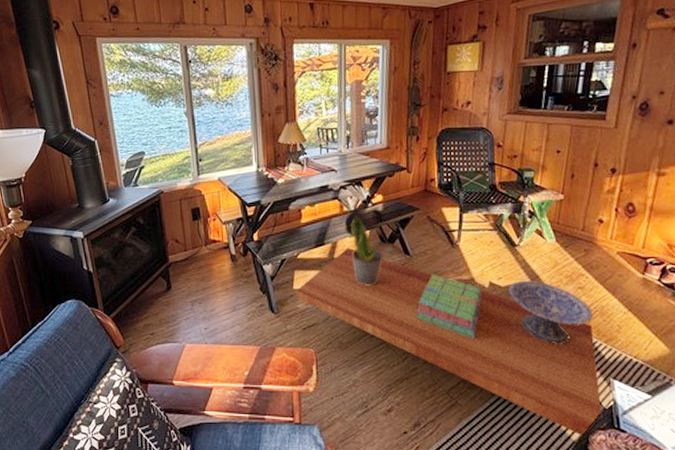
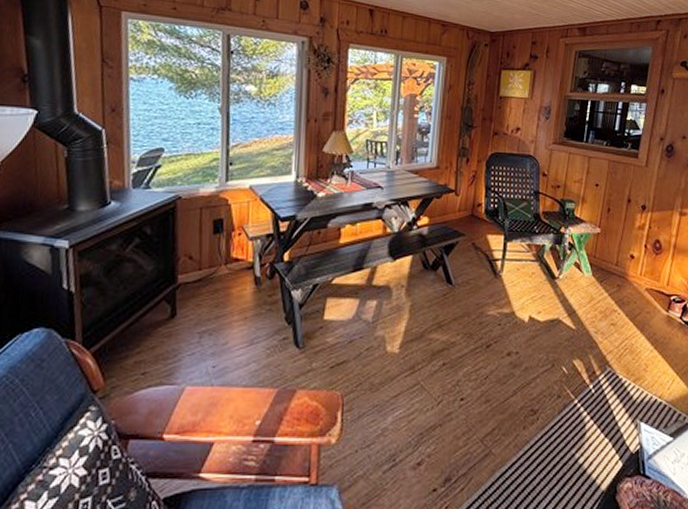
coffee table: present [296,247,602,438] -> none [327,273,630,487]
potted plant: present [350,215,383,286] -> none [391,238,425,317]
stack of books: present [416,274,482,339] -> none [454,307,521,379]
decorative bowl: present [508,280,594,344] -> none [547,315,624,384]

